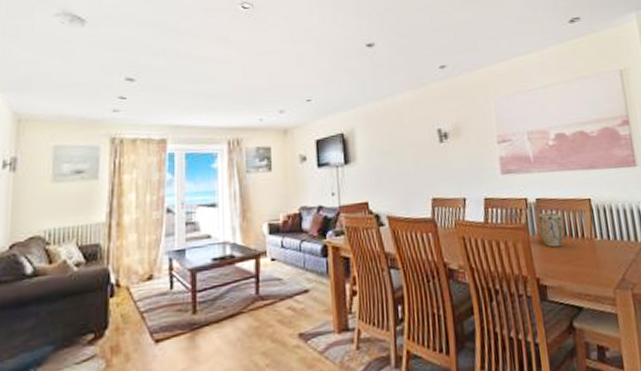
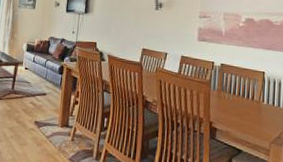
plant pot: present [538,212,564,248] -> none [219,75,239,103]

